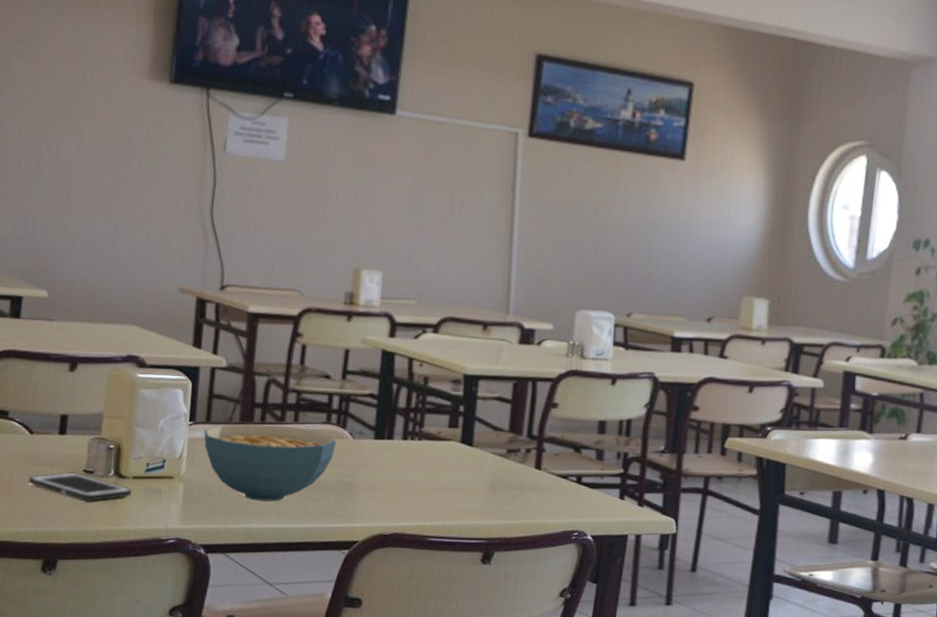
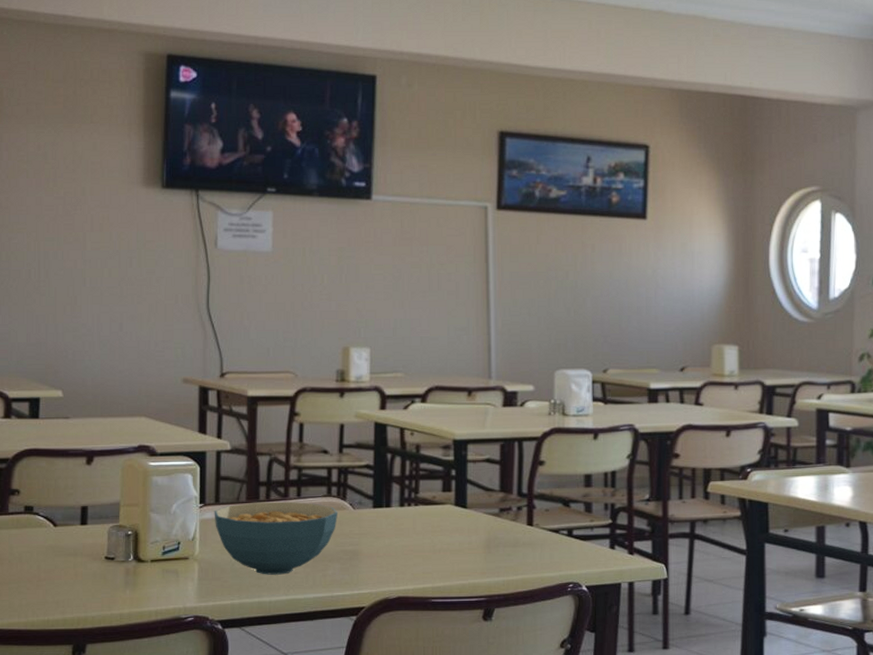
cell phone: present [28,472,132,501] -> none [55,560,151,586]

